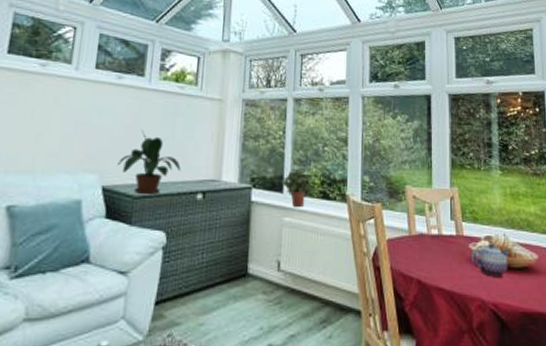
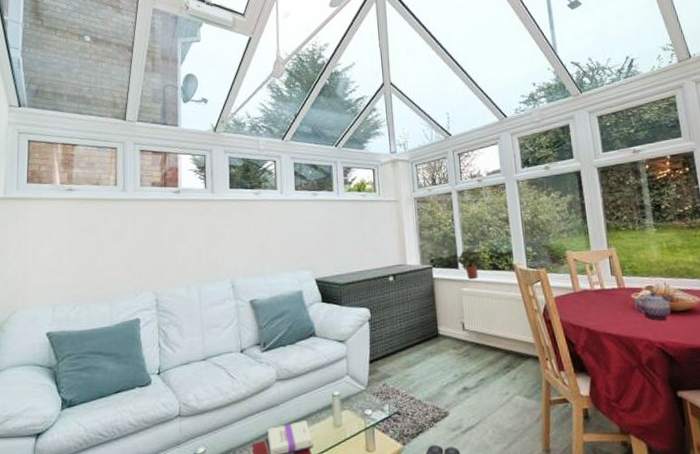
potted plant: present [117,129,181,194] -> none [324,232,373,281]

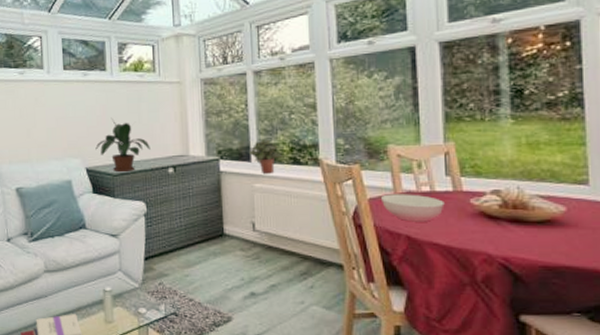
potted plant: none [324,232,373,281] -> present [95,117,150,172]
bowl: none [563,292,613,316] -> present [380,194,445,222]
teapot: present [634,291,672,320] -> none [472,197,527,231]

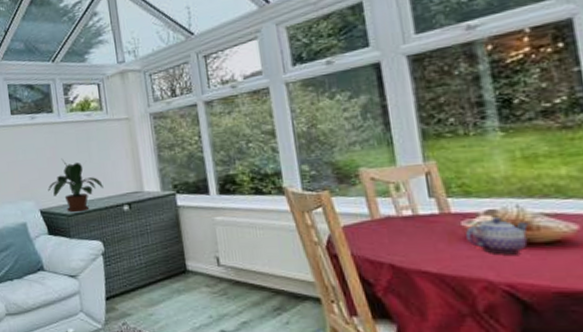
potted plant: present [249,139,284,173] -> none [207,170,245,206]
bowl: present [380,194,445,222] -> none [355,219,431,250]
teapot: none [472,197,527,231] -> present [465,217,530,255]

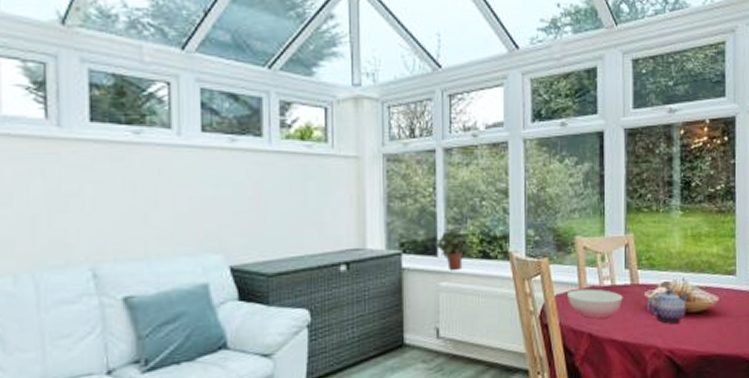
potted plant: present [48,158,103,212] -> none [244,199,318,271]
potted plant: none [207,170,245,206] -> present [436,229,473,270]
bowl: none [355,219,431,250] -> present [566,289,623,319]

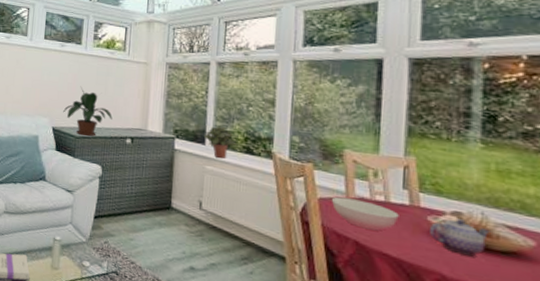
potted plant: none [244,199,318,271] -> present [63,86,112,136]

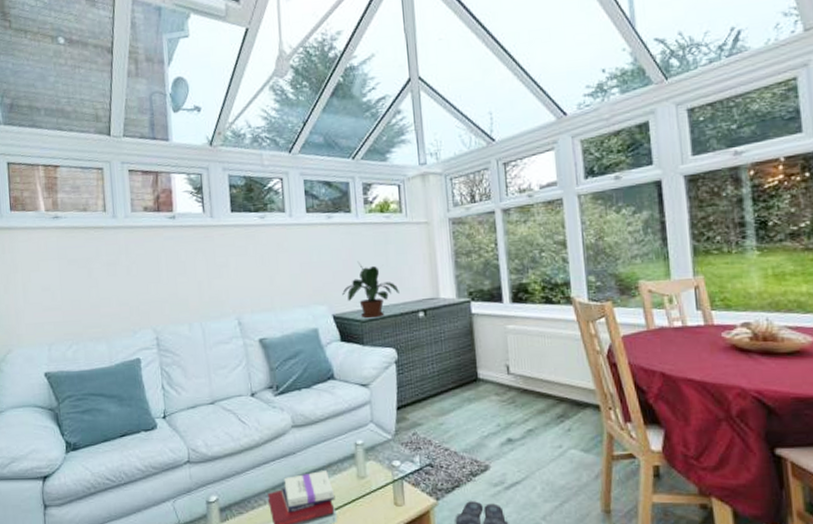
potted plant: present [205,126,239,158] -> none [501,279,536,314]
bowl: present [331,196,399,231] -> none [633,330,697,359]
teapot: present [428,218,490,256] -> none [724,329,776,364]

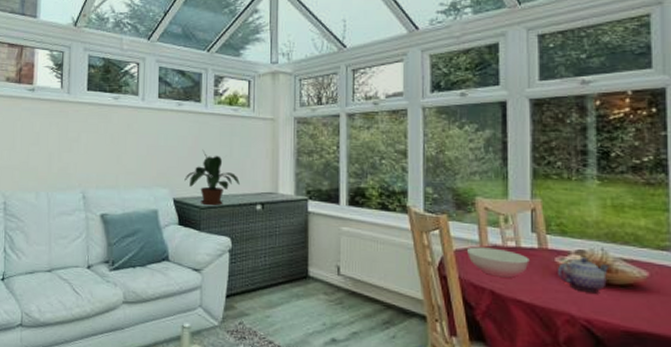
bowl: none [633,330,697,359] -> present [466,247,530,278]
teapot: none [724,329,776,364] -> present [557,257,610,293]

